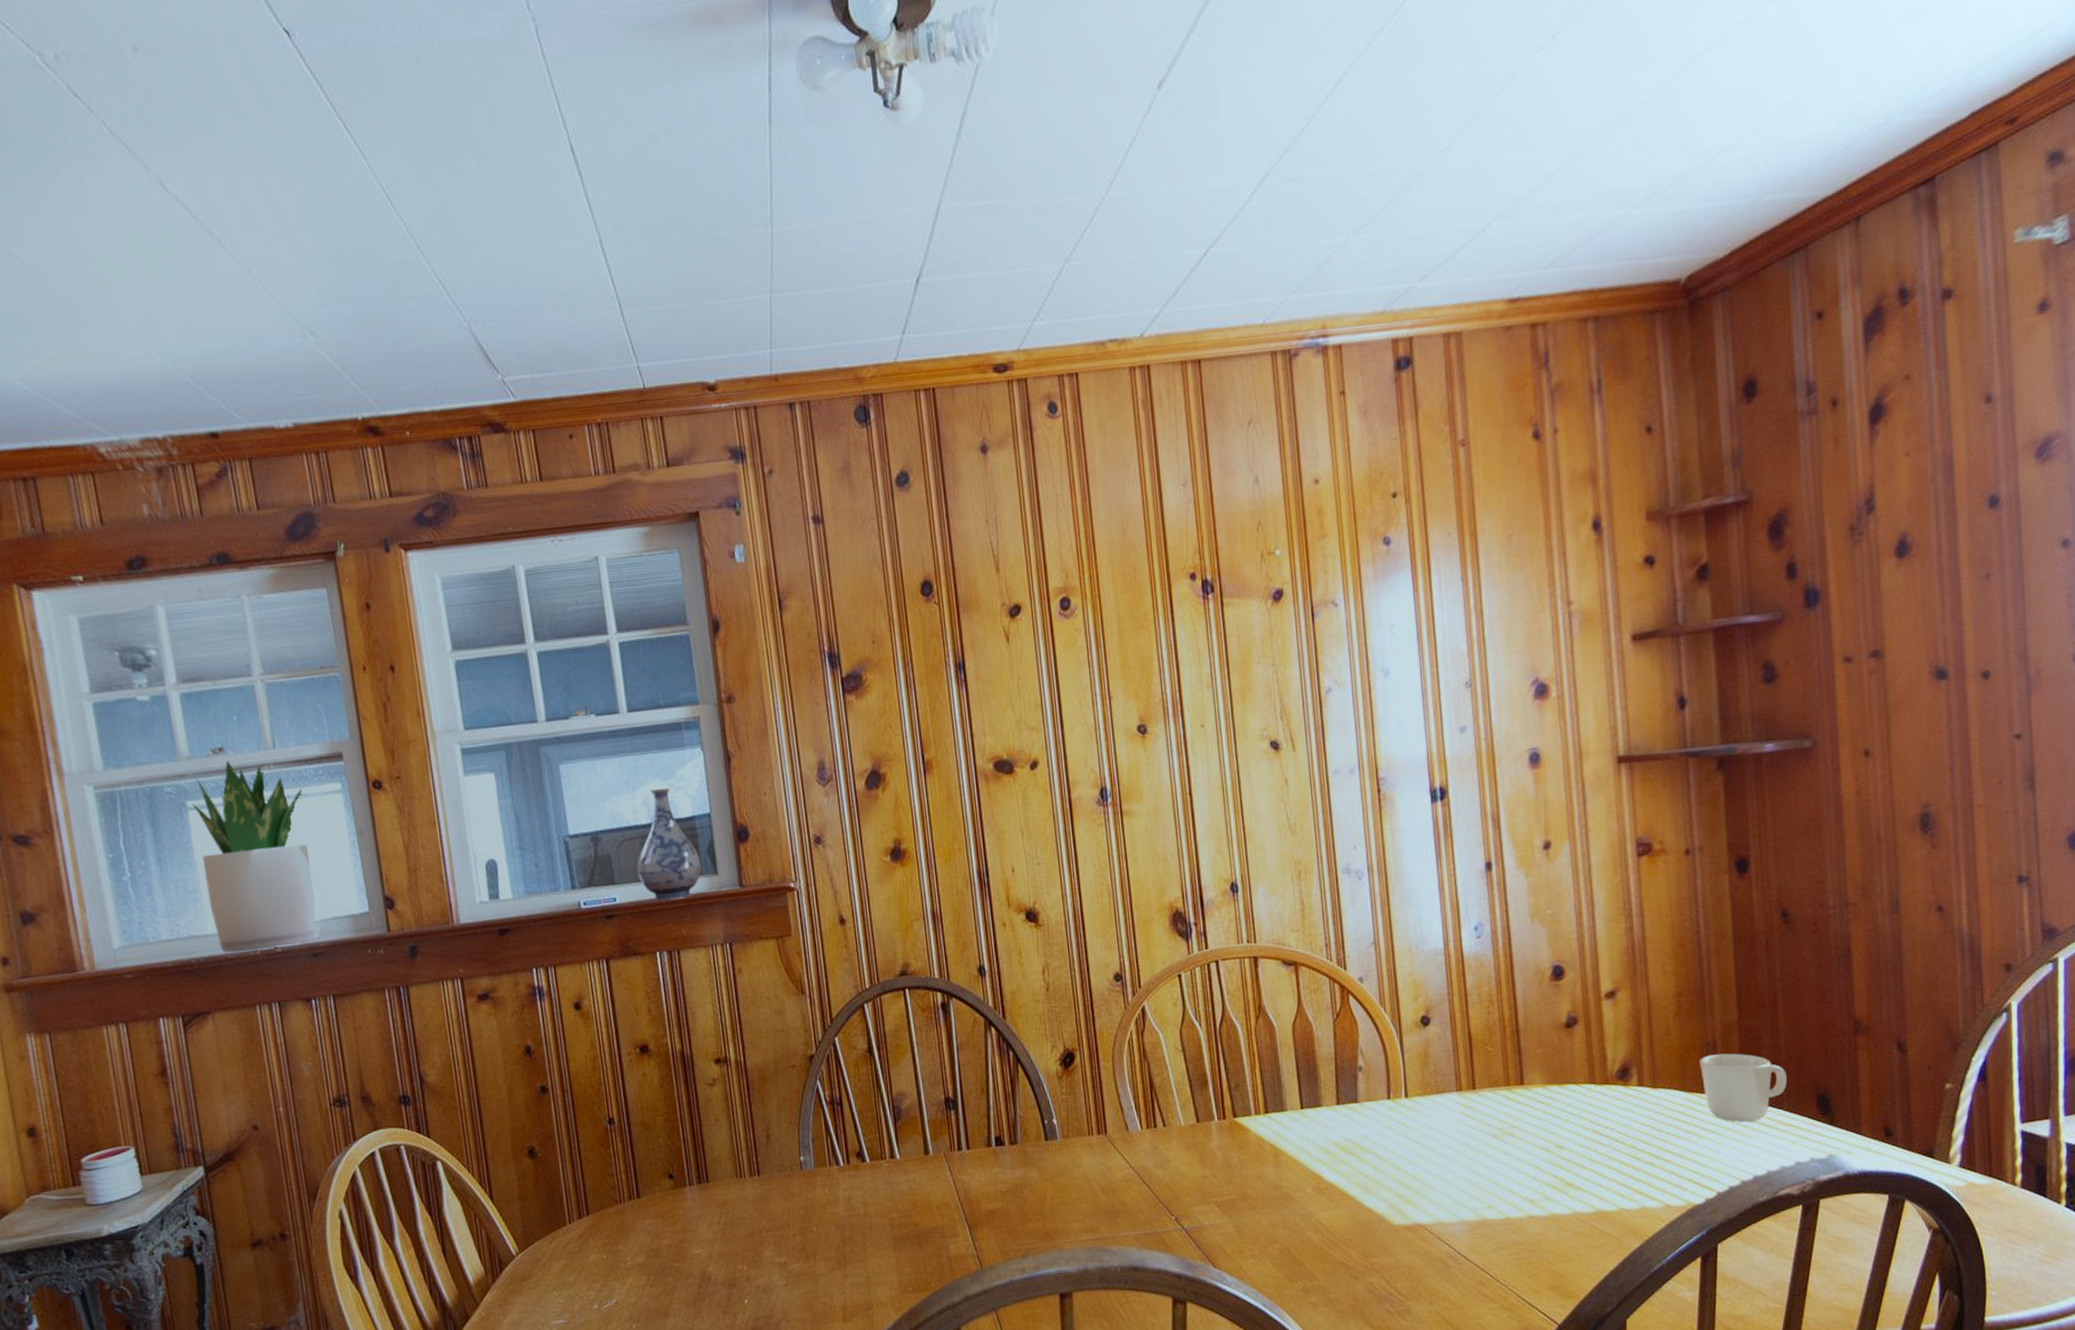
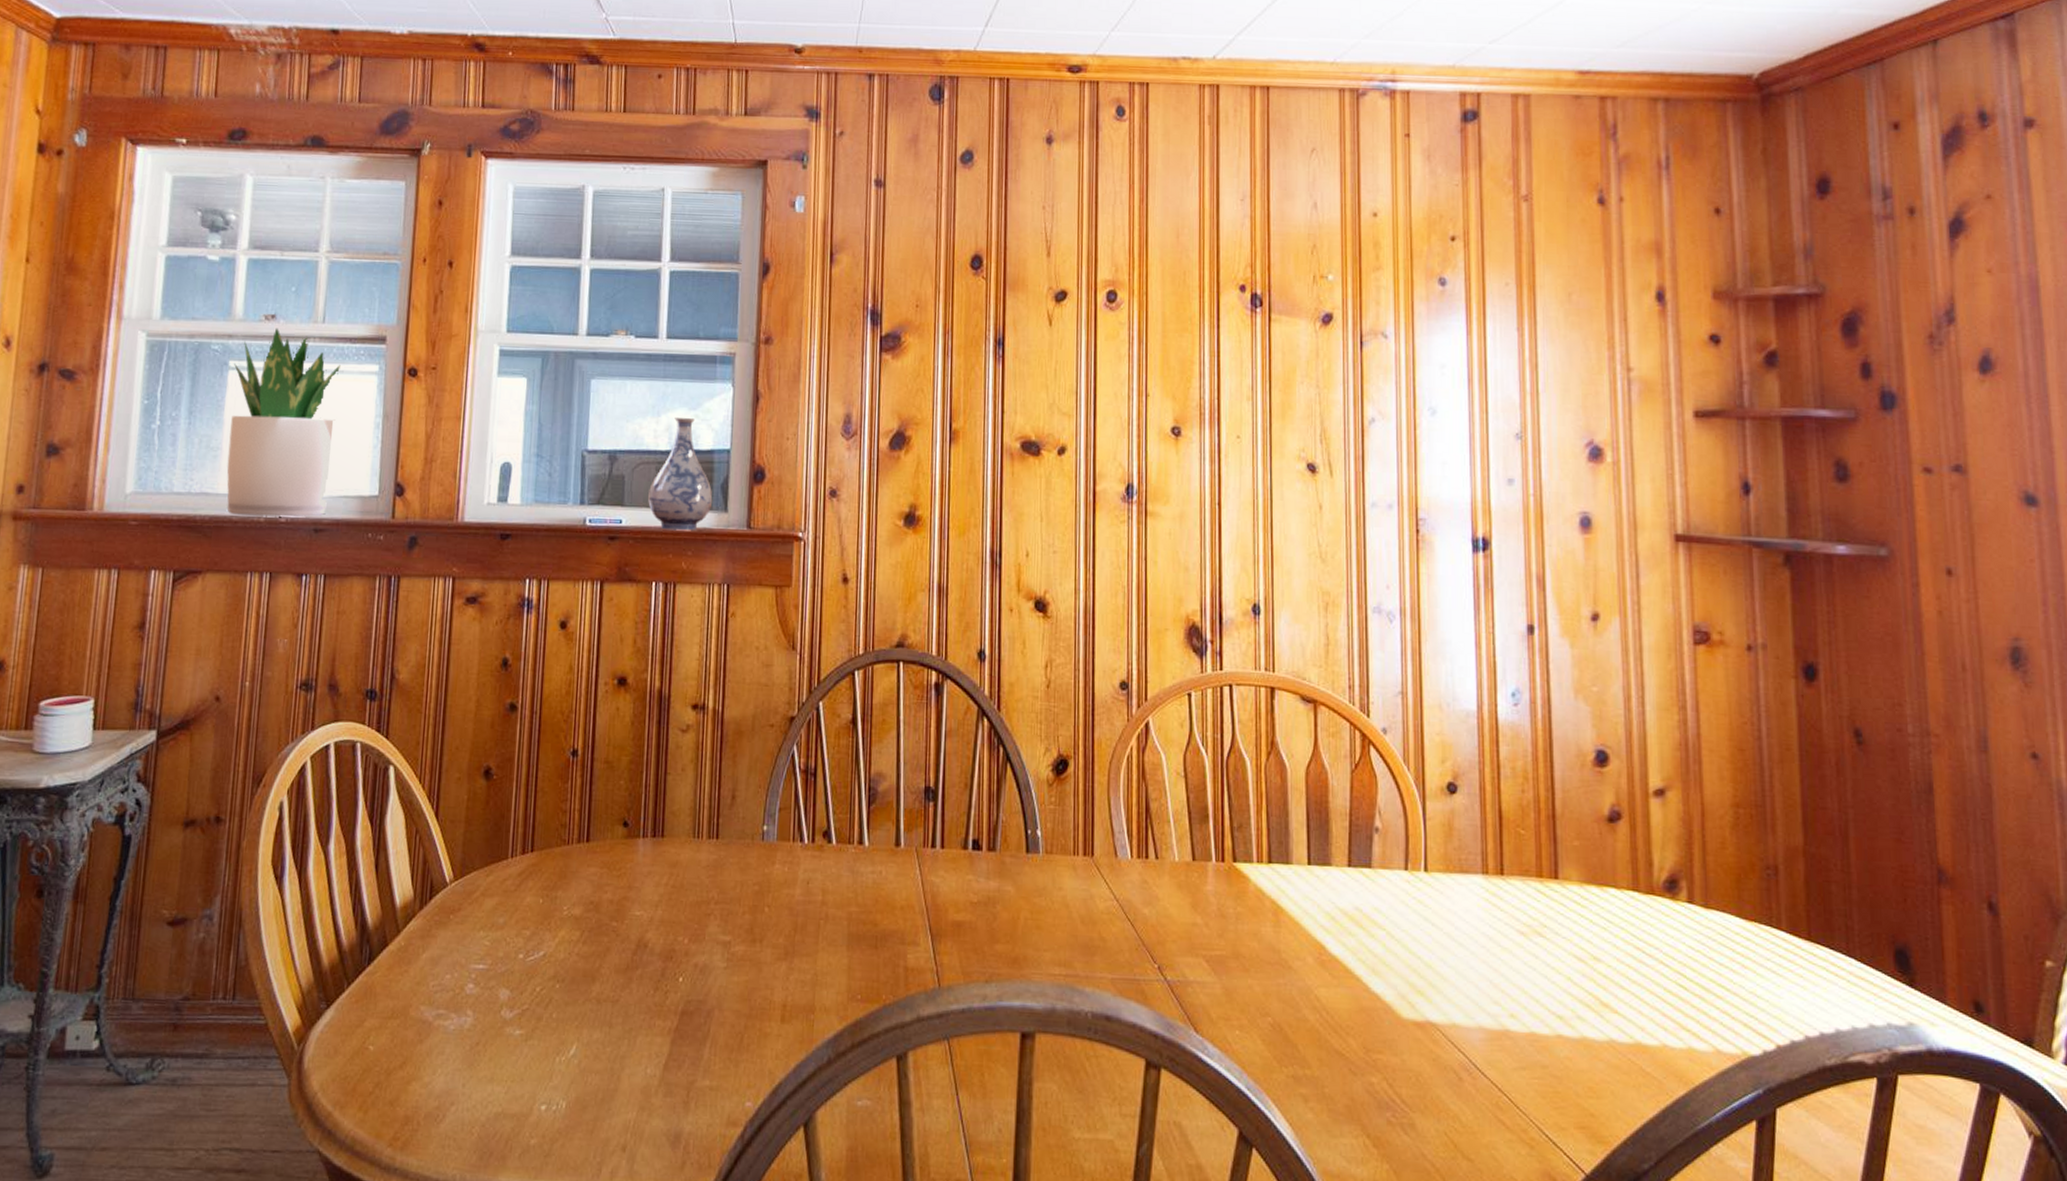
mug: present [1700,1053,1788,1122] -> none [1759,880,1861,967]

